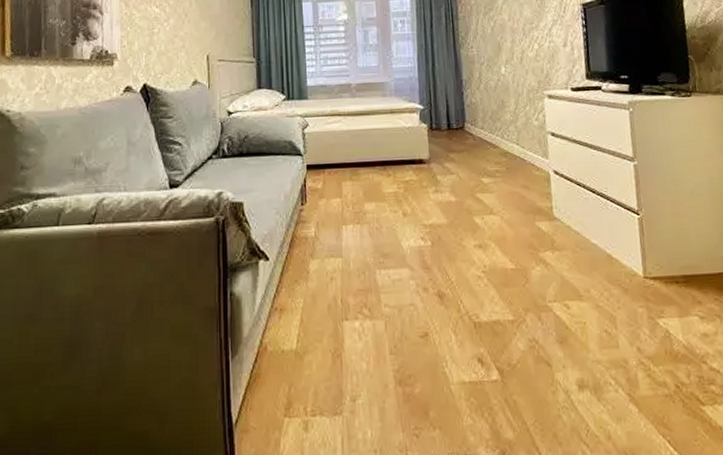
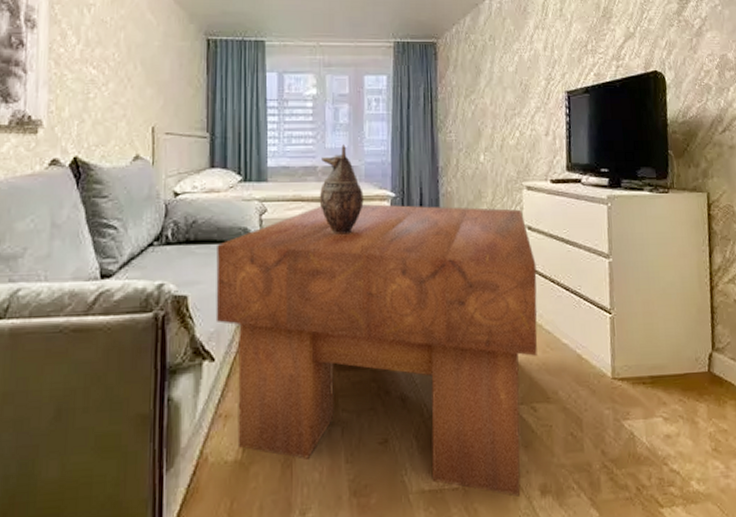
coffee table: none [266,116,567,390] -> present [215,204,538,496]
decorative vase: none [354,63,395,145] -> present [319,144,364,235]

